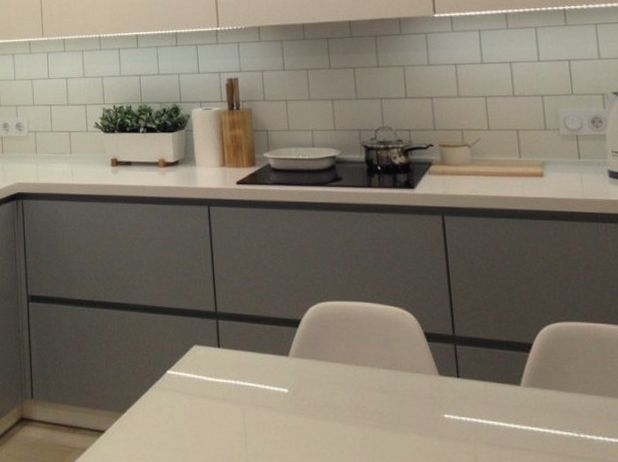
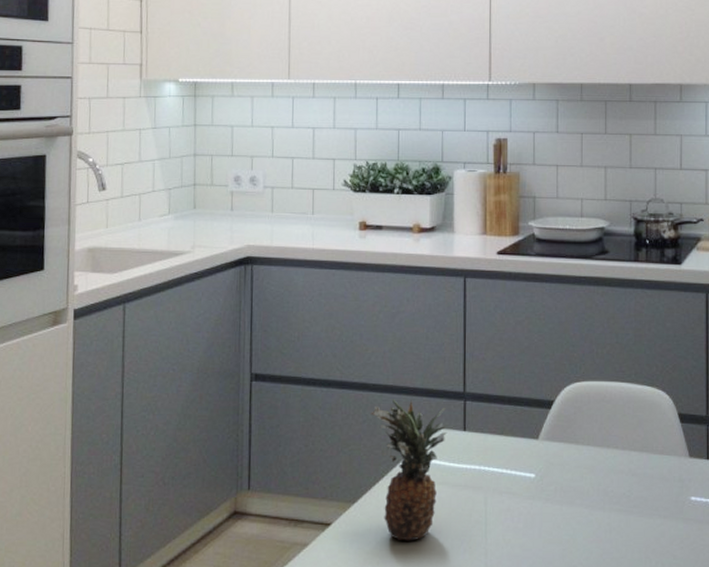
fruit: none [133,318,204,450] -> present [371,399,448,541]

